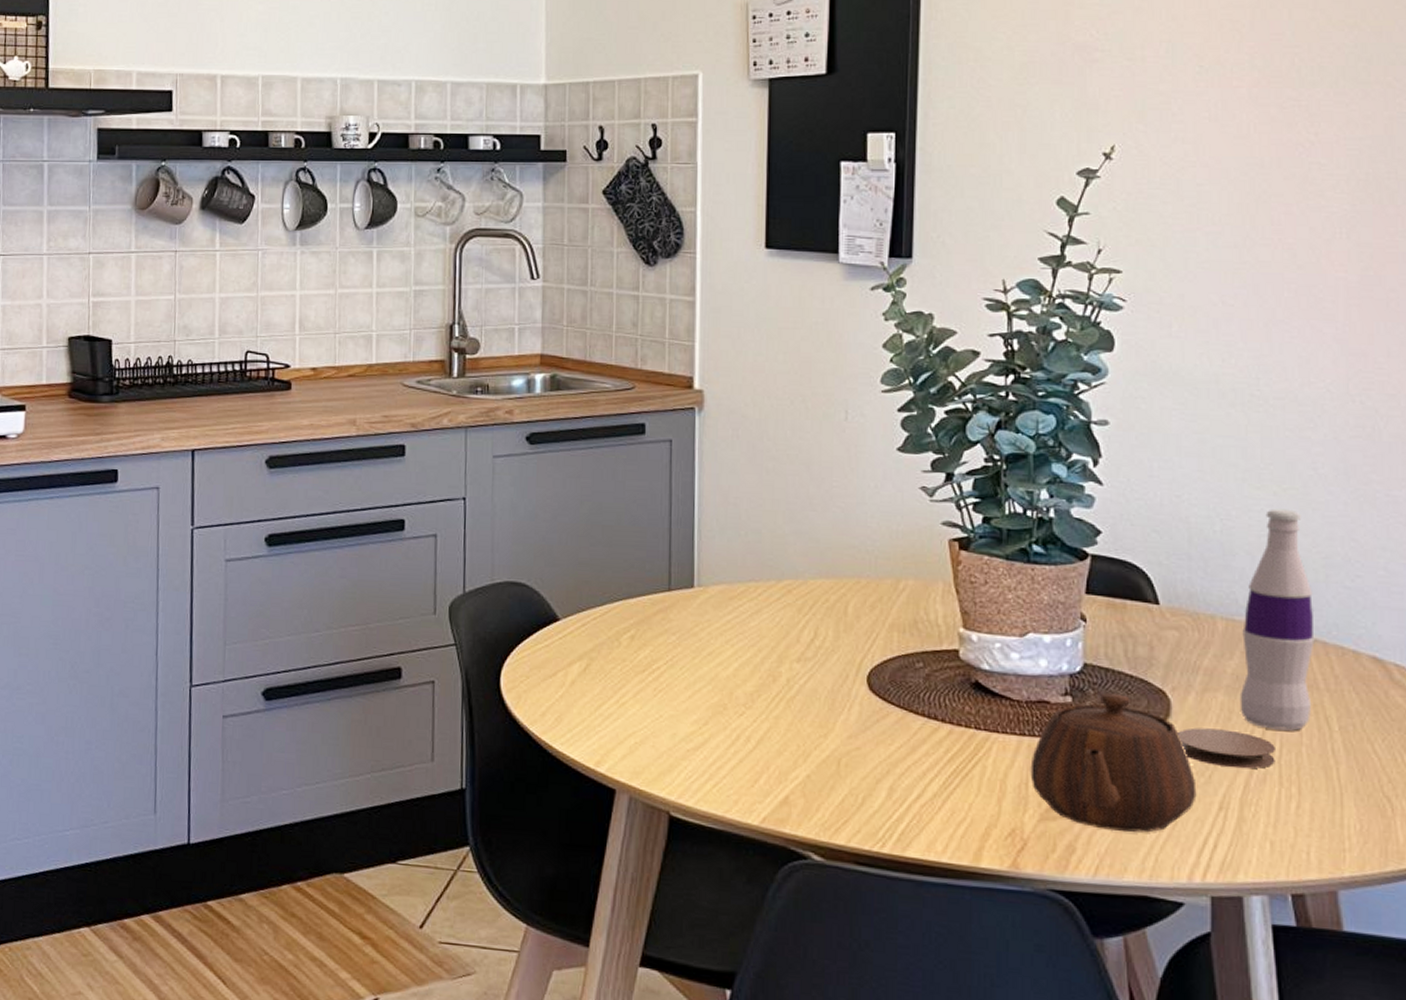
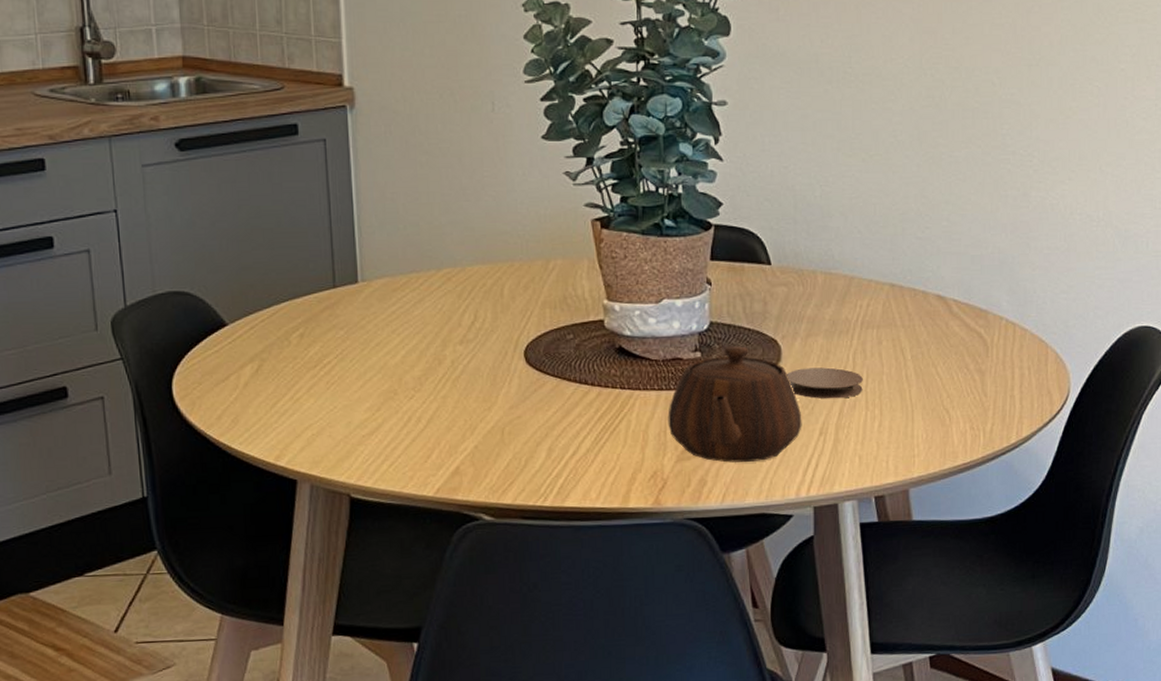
bottle: present [1239,509,1315,731] -> none [835,173,894,364]

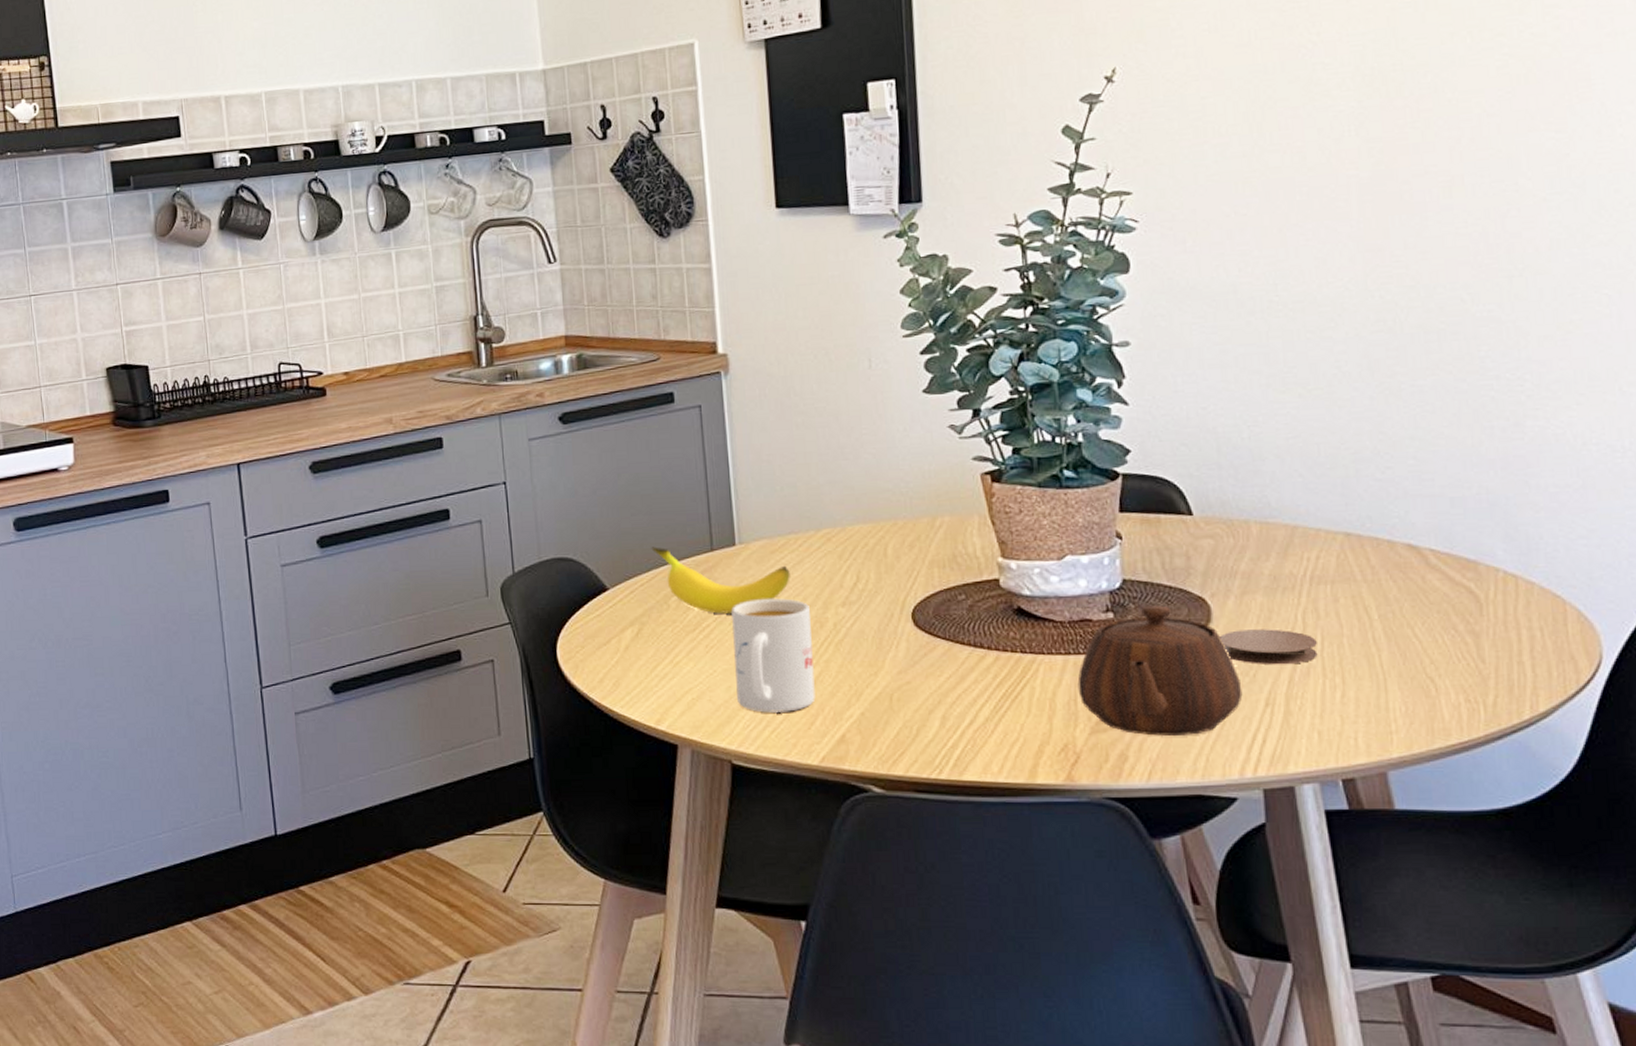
banana: none [272,282,411,350] -> present [651,547,790,614]
mug: none [353,336,432,447] -> present [731,598,816,713]

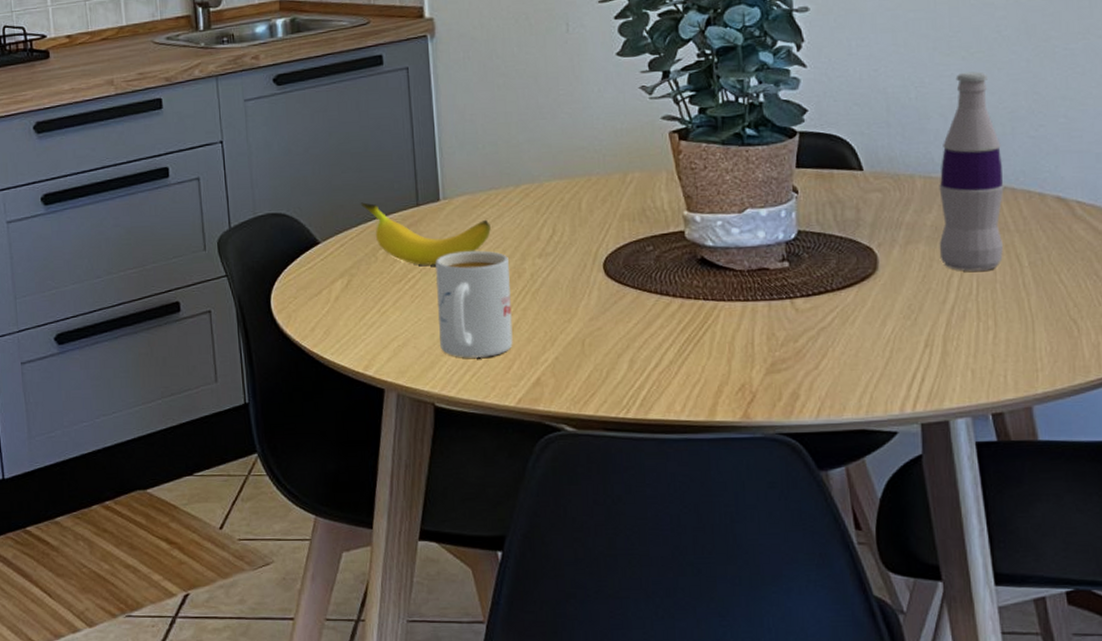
teapot: present [1077,605,1243,737] -> none [755,255,905,376]
coaster: present [1219,629,1318,665] -> none [885,275,973,310]
bottle: none [1277,409,1351,624] -> present [939,71,1004,271]

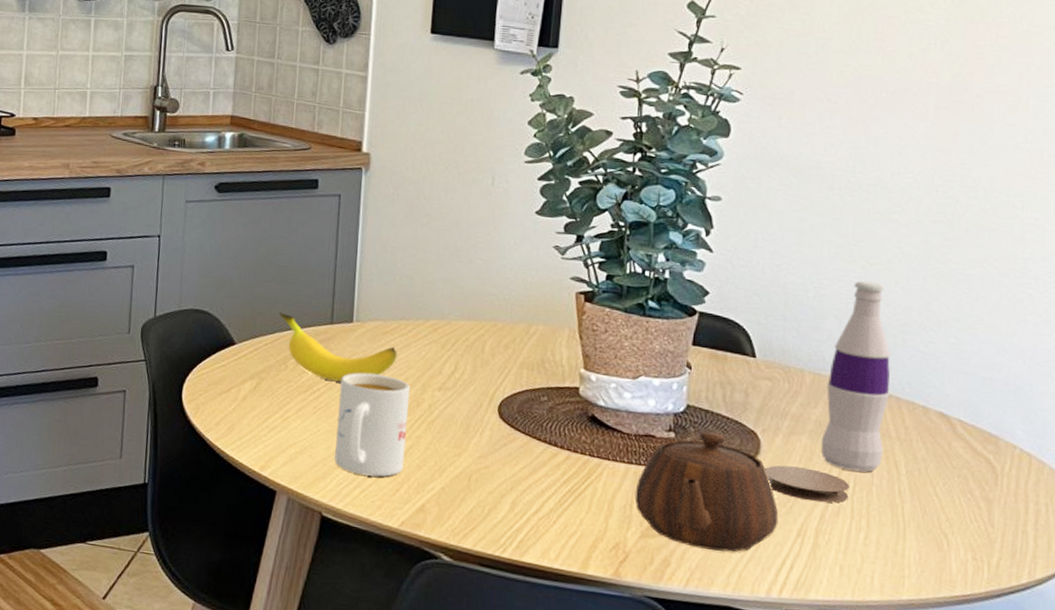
teapot: none [755,255,905,376] -> present [634,431,779,552]
coaster: none [885,275,973,310] -> present [765,465,849,503]

